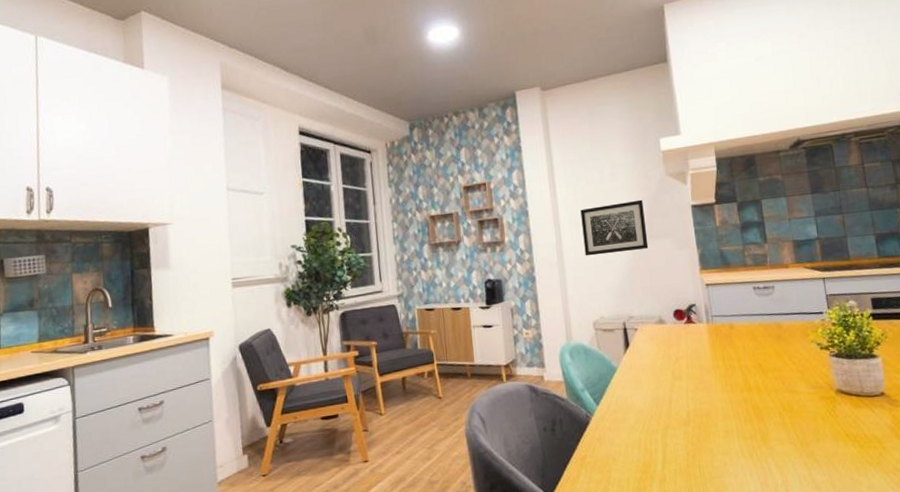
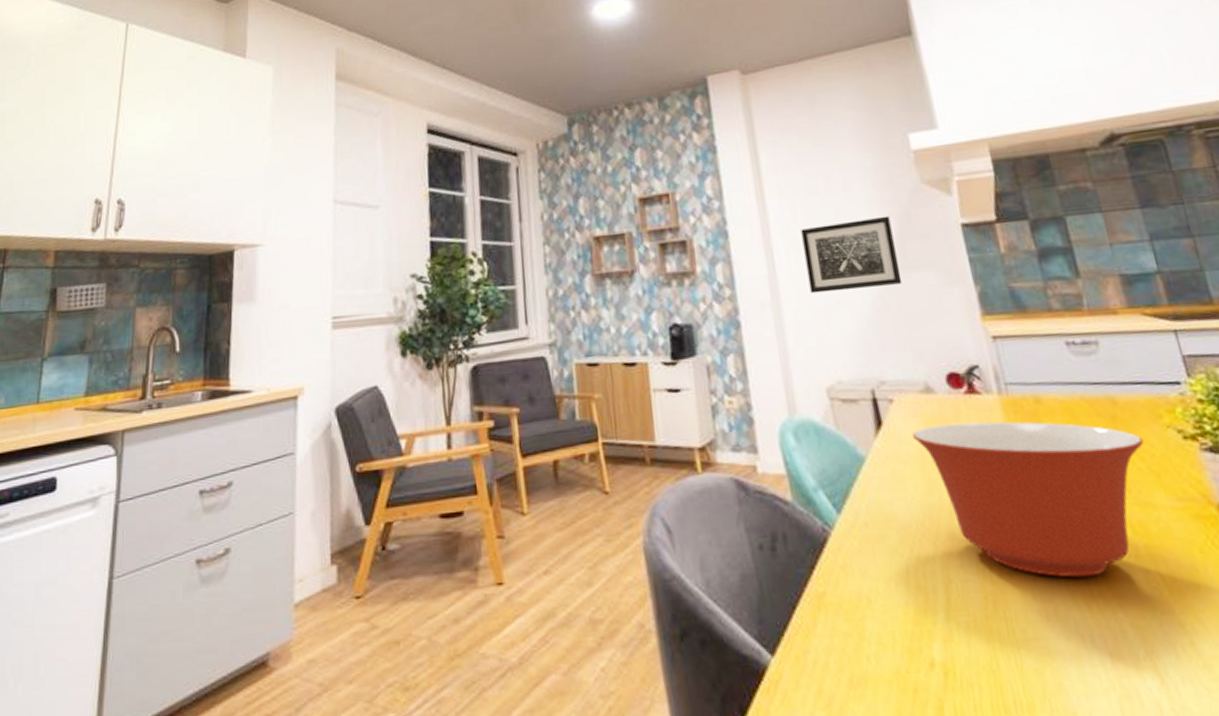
mixing bowl: none [648,341,796,439] -> present [912,421,1144,578]

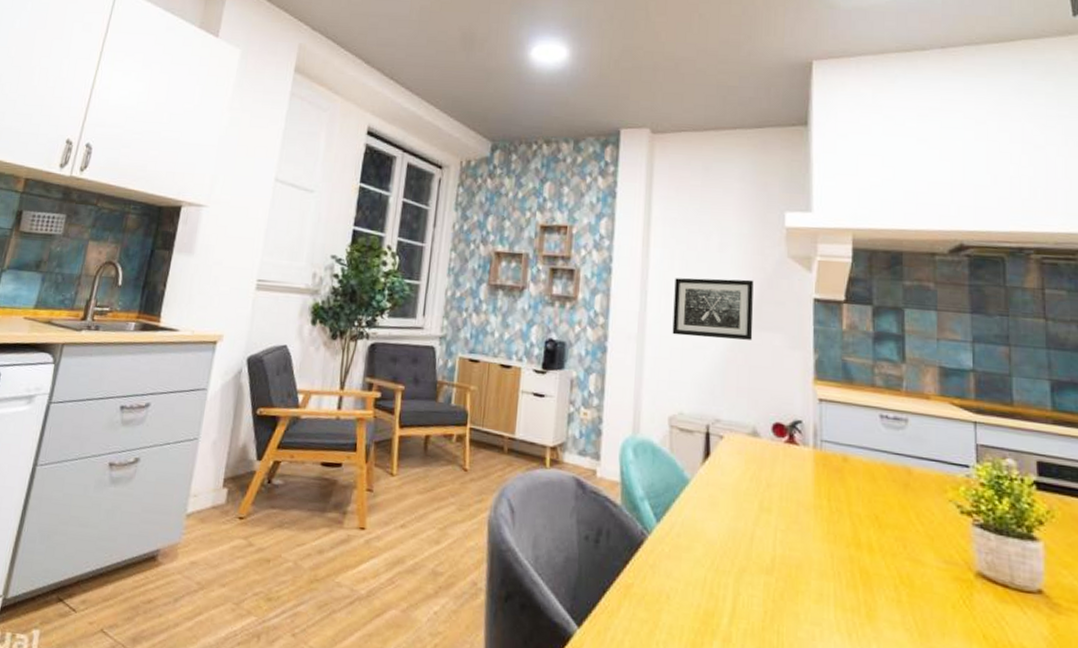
mixing bowl: present [912,421,1144,578] -> none [733,464,927,612]

